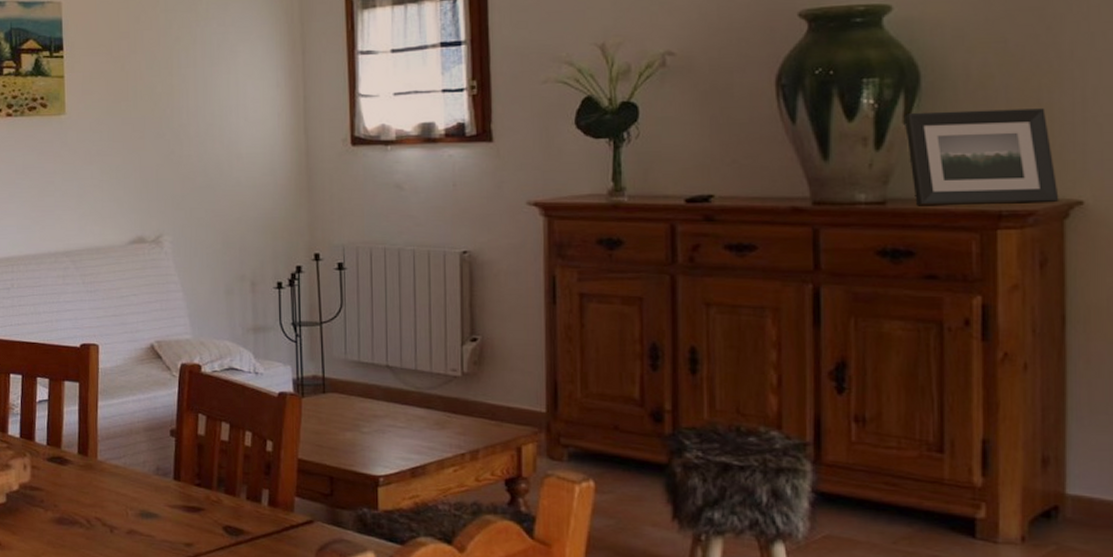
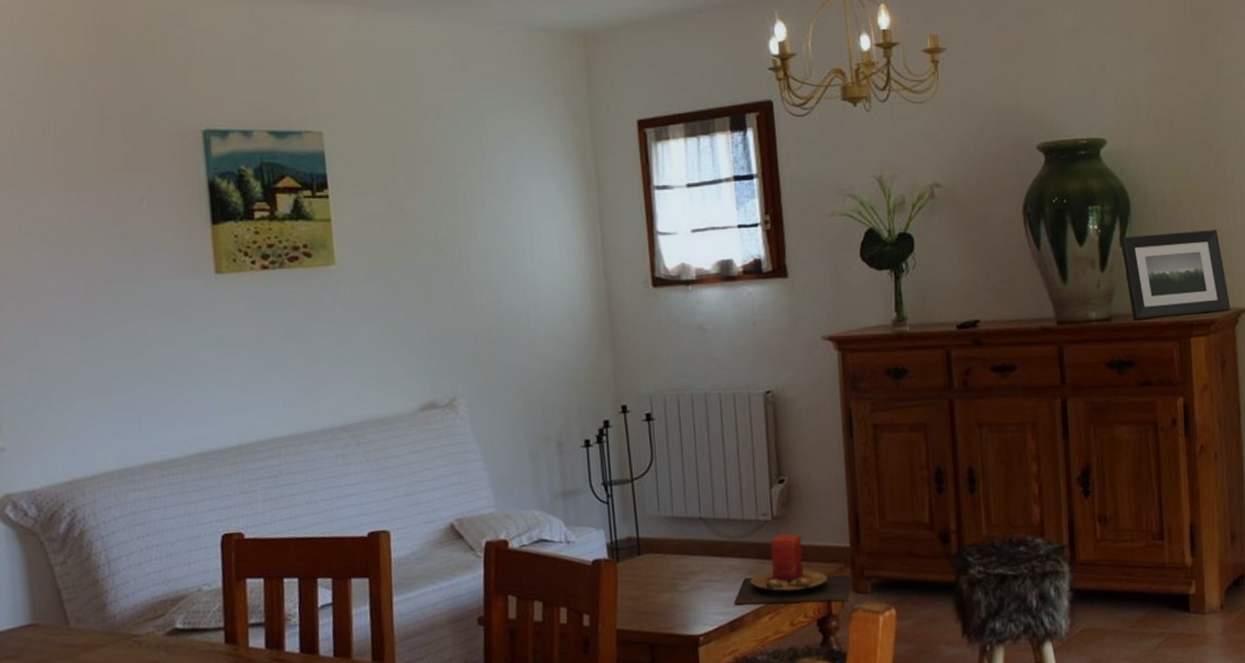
candle: none [418,390,545,466] -> present [734,533,851,606]

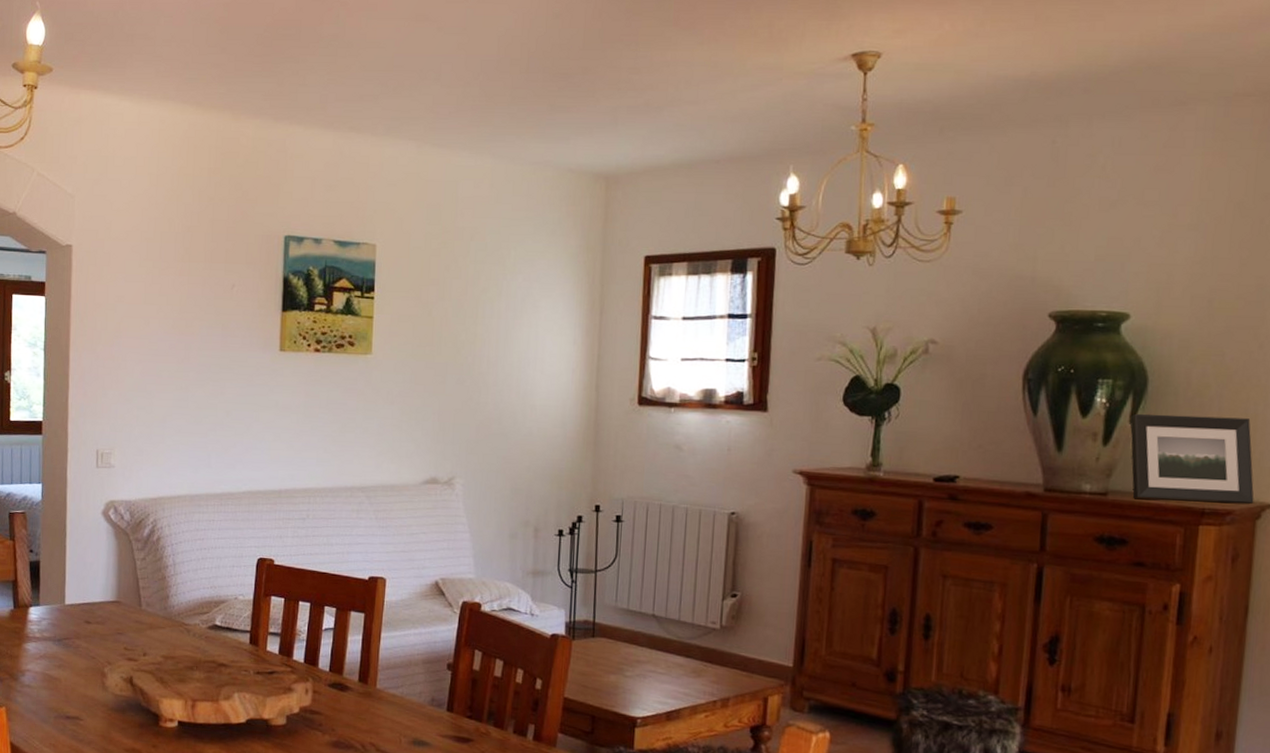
candle: present [734,533,851,606] -> none [674,642,789,716]

